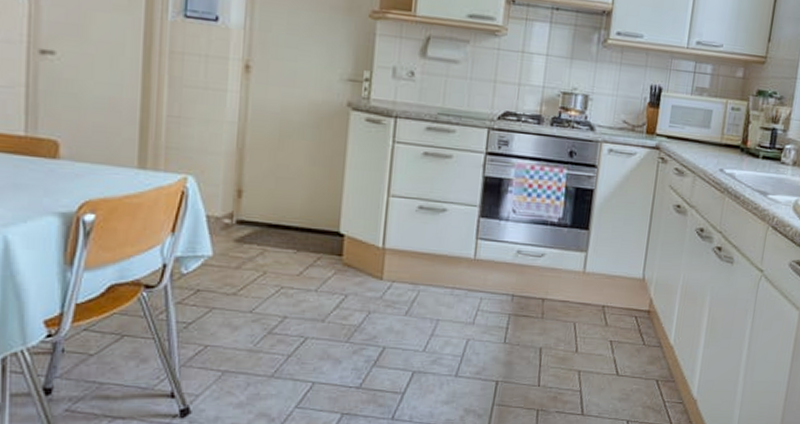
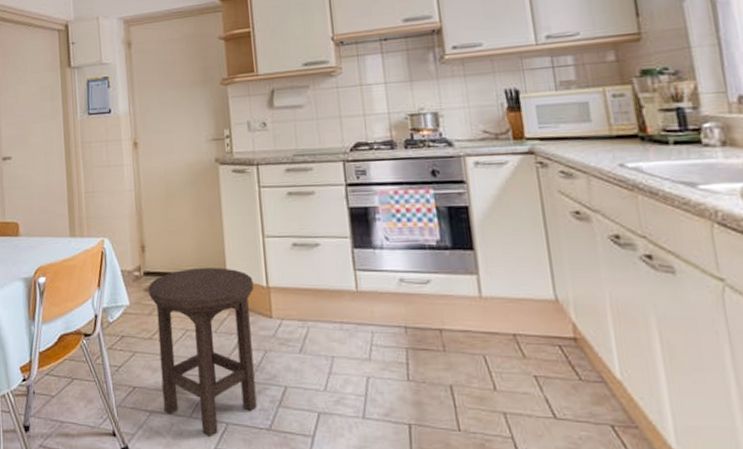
stool: none [240,221,369,397] -> present [148,268,257,438]

